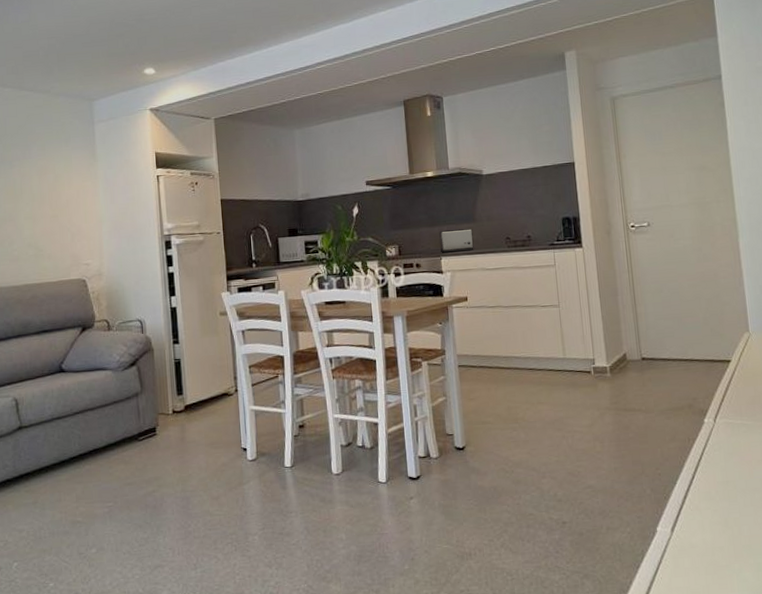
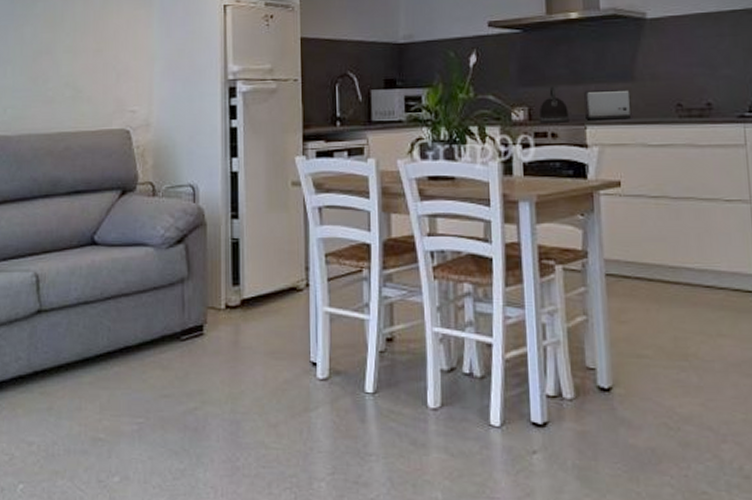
kettle: none [406,229,429,257] -> present [538,86,569,123]

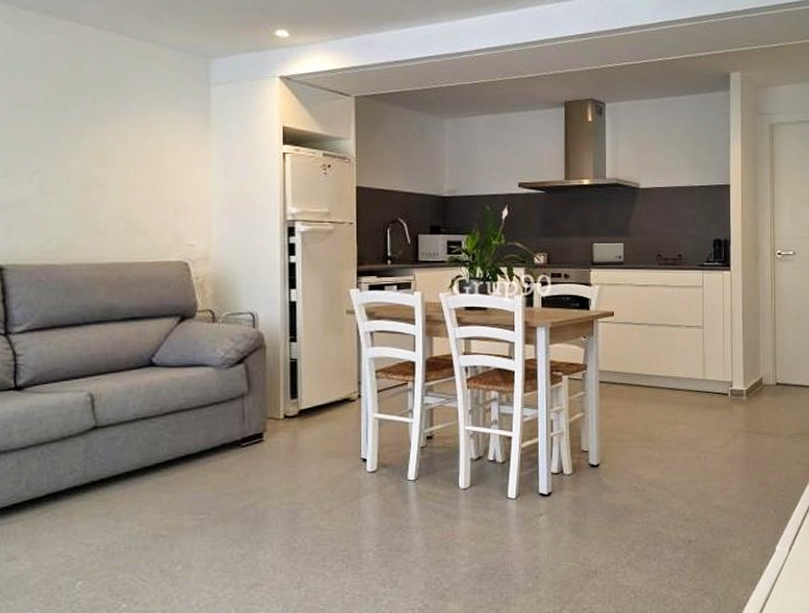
kettle: present [538,86,569,123] -> none [555,237,578,266]

